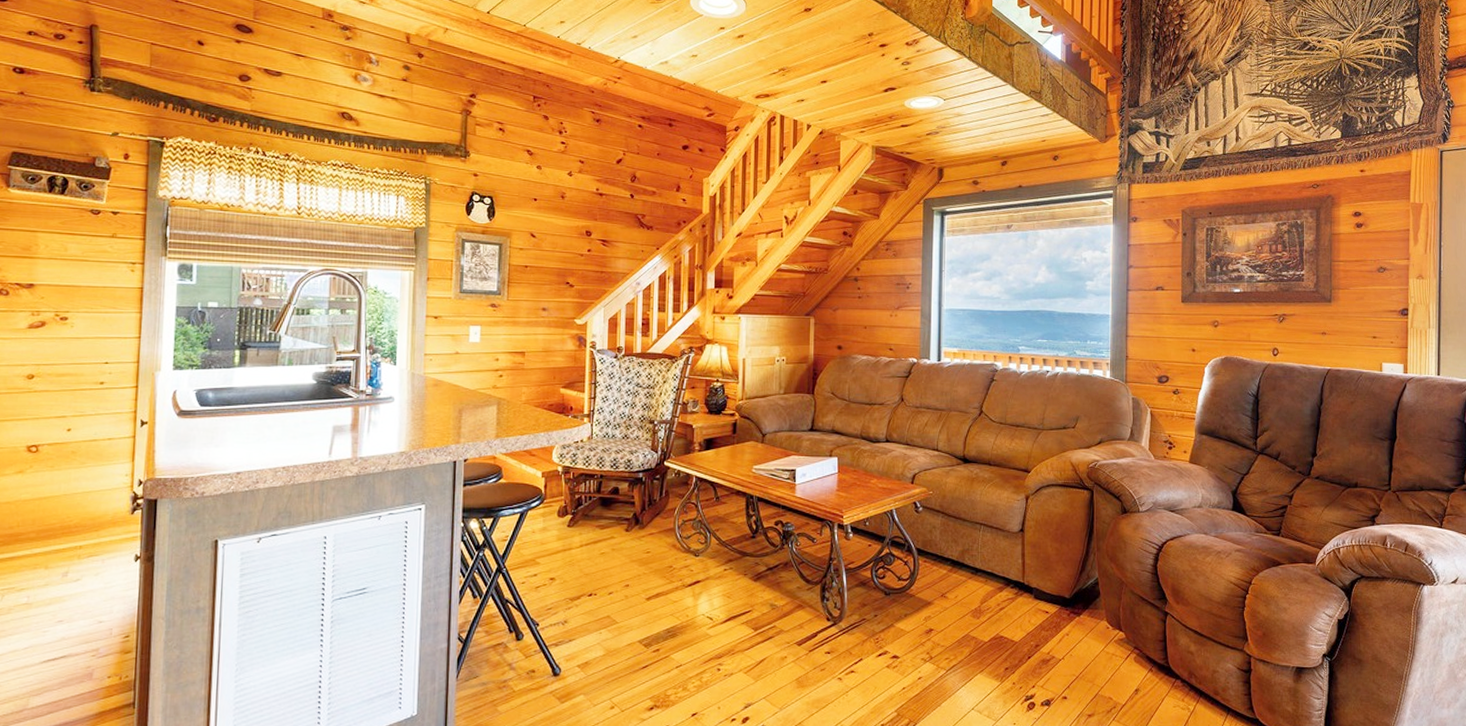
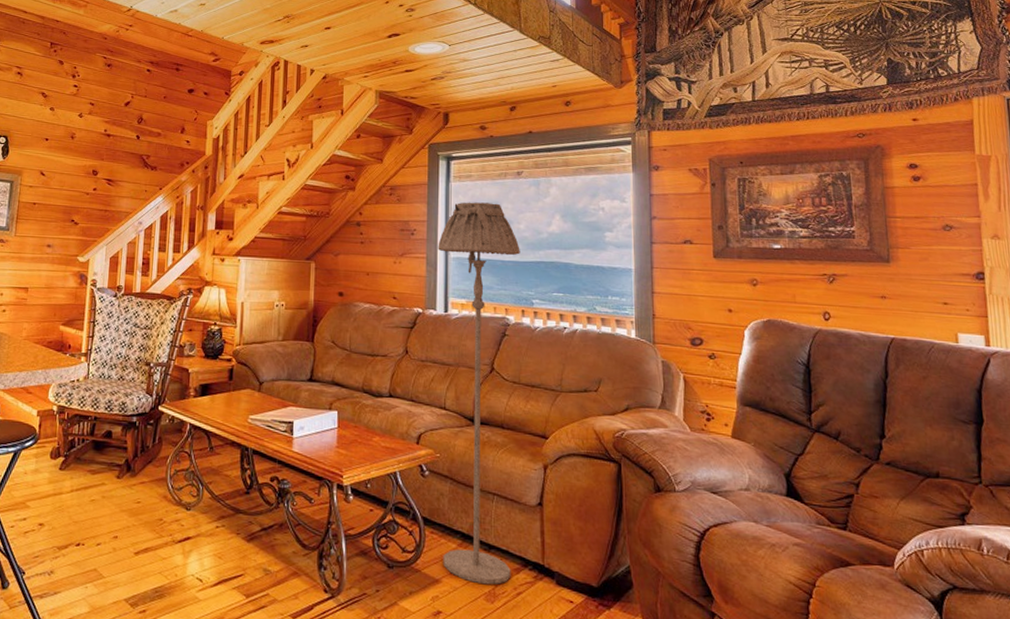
floor lamp: none [932,255,1009,603] -> present [438,202,520,585]

